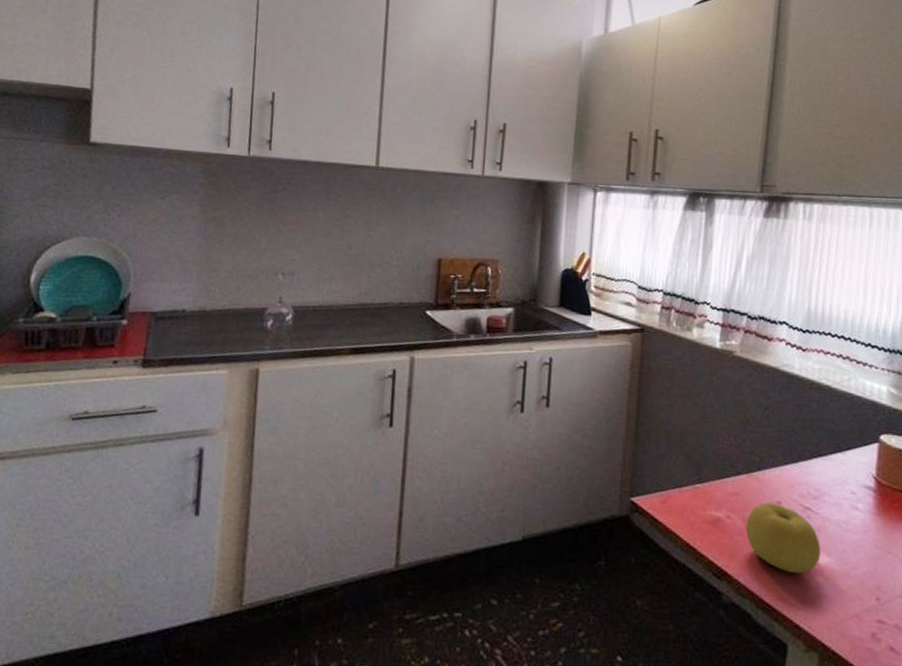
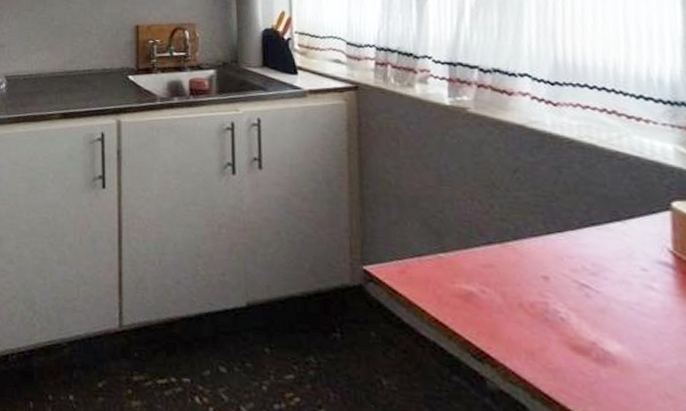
fruit: present [746,502,821,573] -> none [506,276,610,362]

